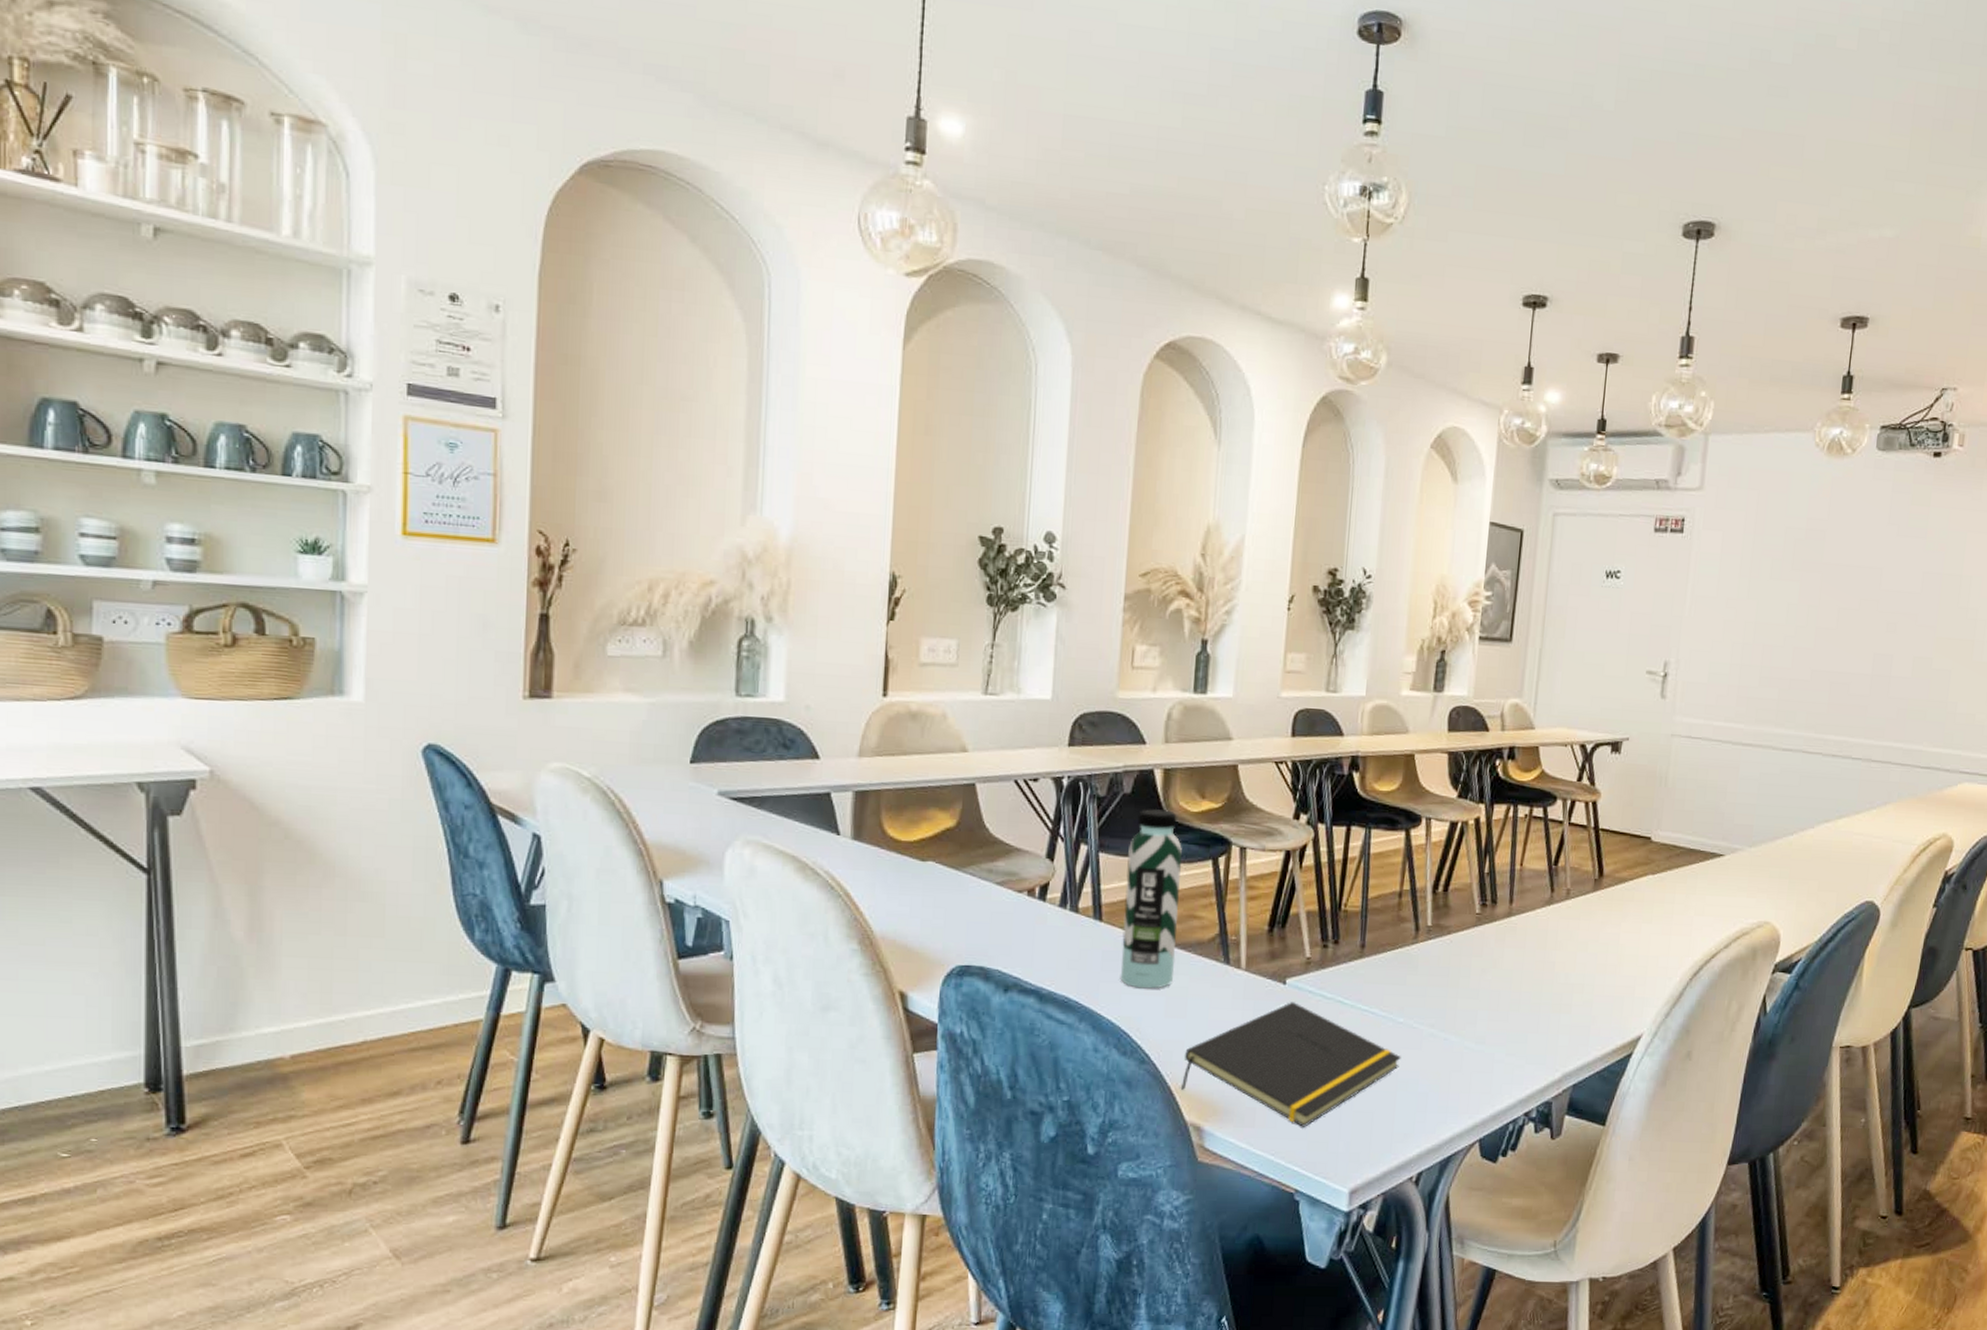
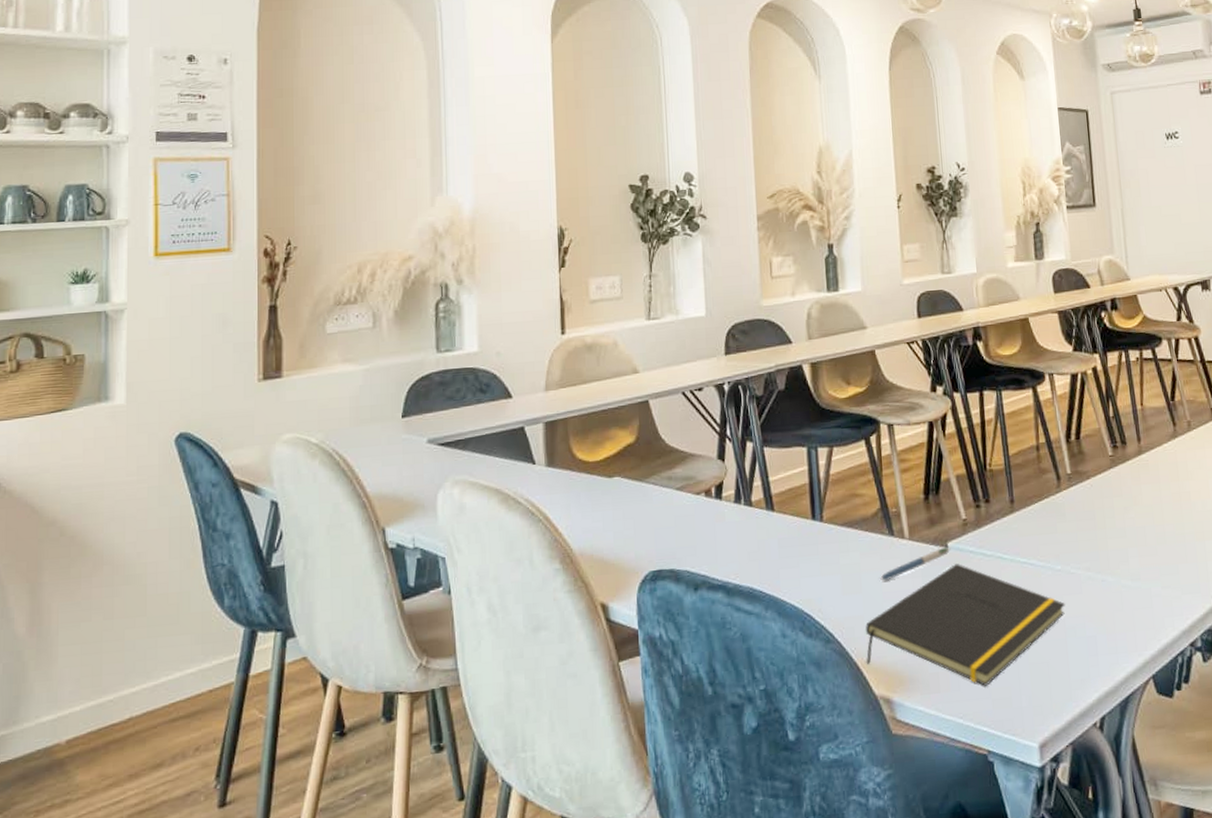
water bottle: present [1121,808,1182,989] -> none [789,399,845,570]
pen: none [1208,983,1289,1008] -> present [880,546,951,580]

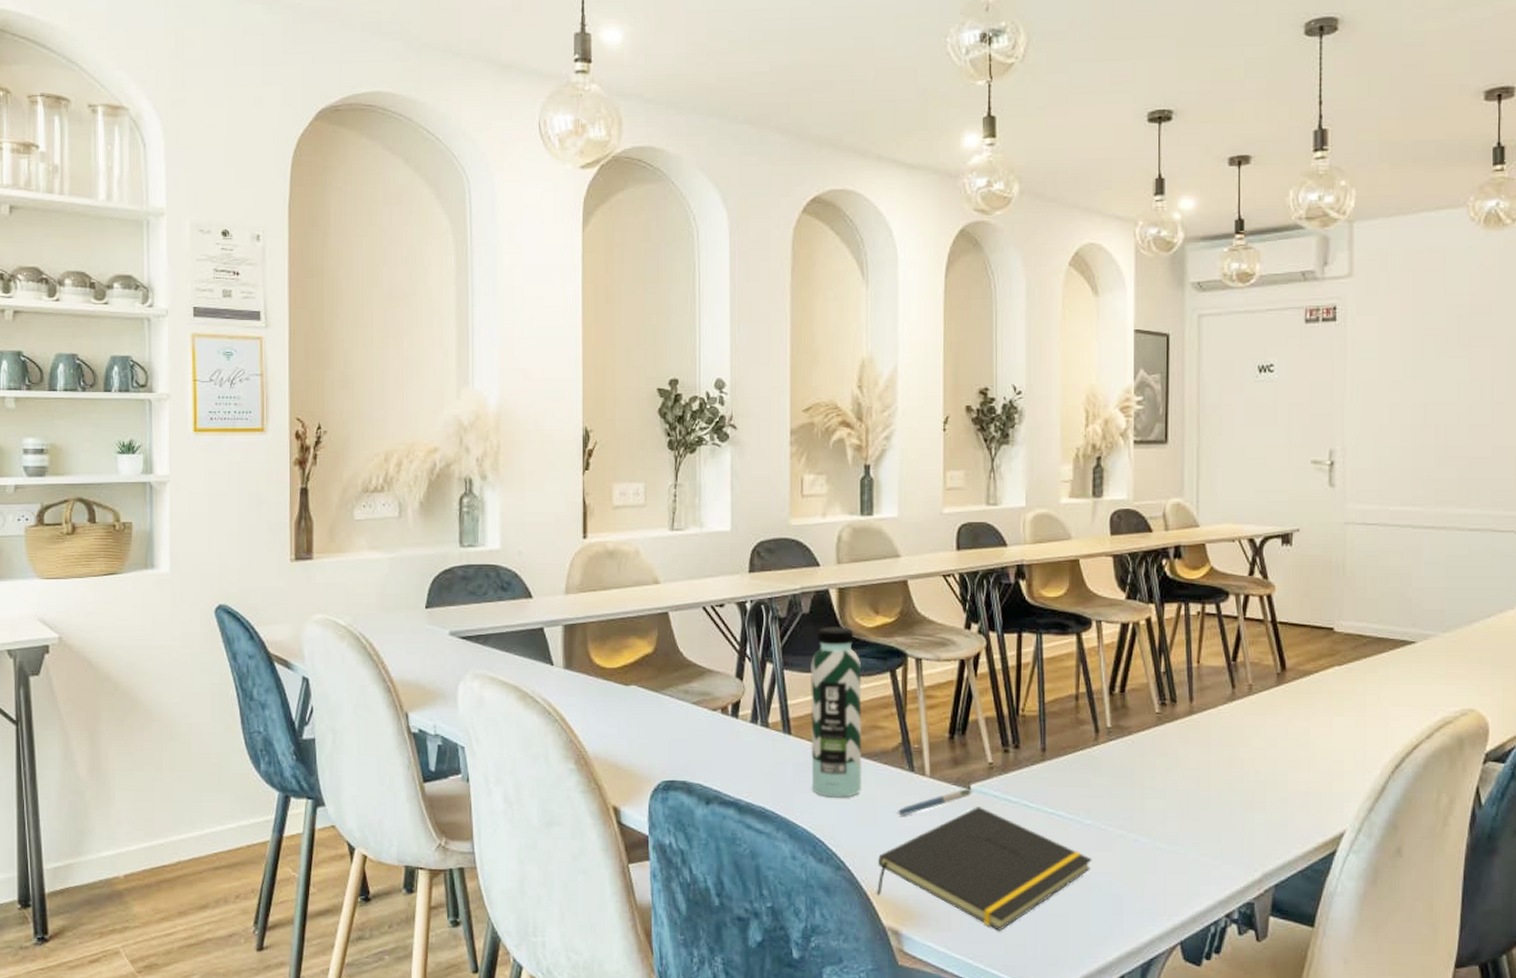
water bottle: none [789,399,845,570] -> present [811,625,862,798]

